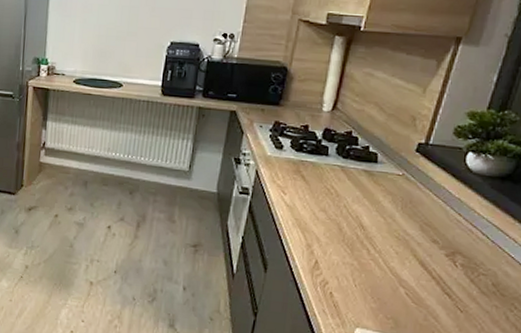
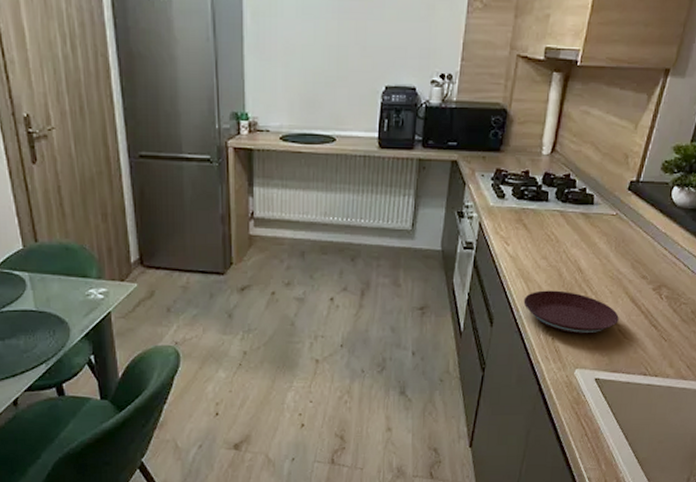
plate: none [300,242,406,294] -> present [523,290,619,334]

